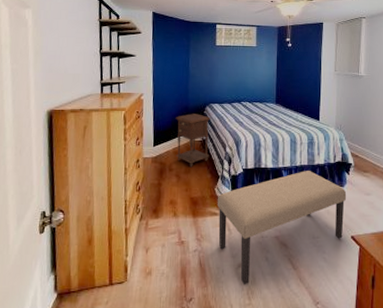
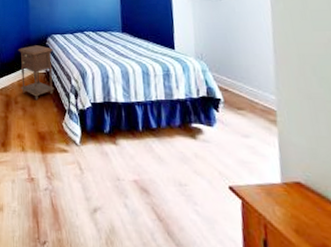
bench: present [218,171,347,285] -> none [66,106,218,234]

